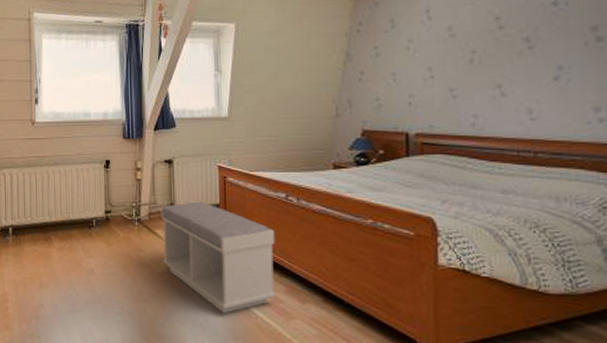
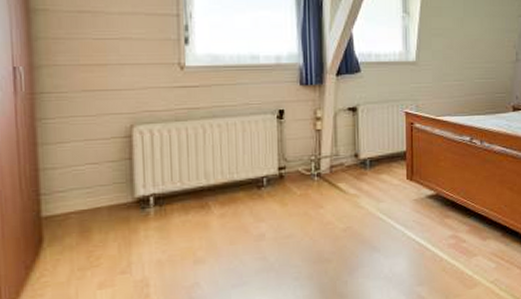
bench: present [161,201,276,314] -> none [343,150,460,262]

